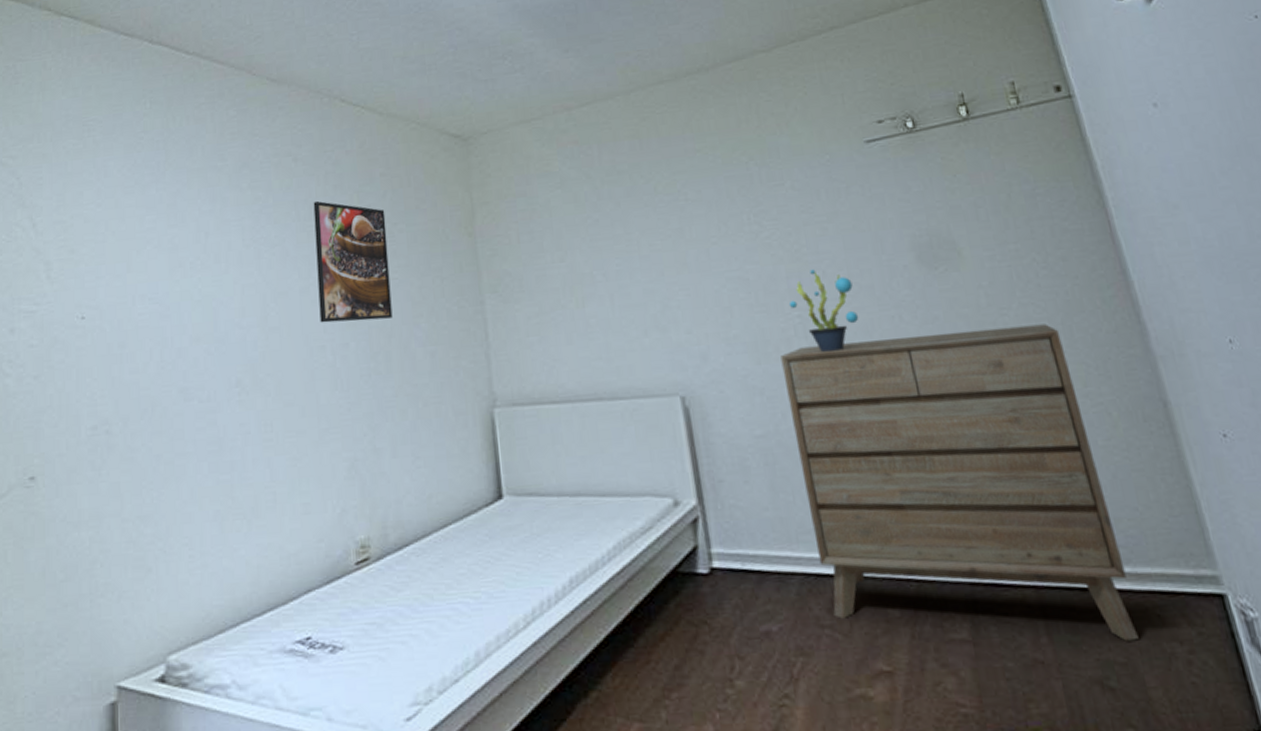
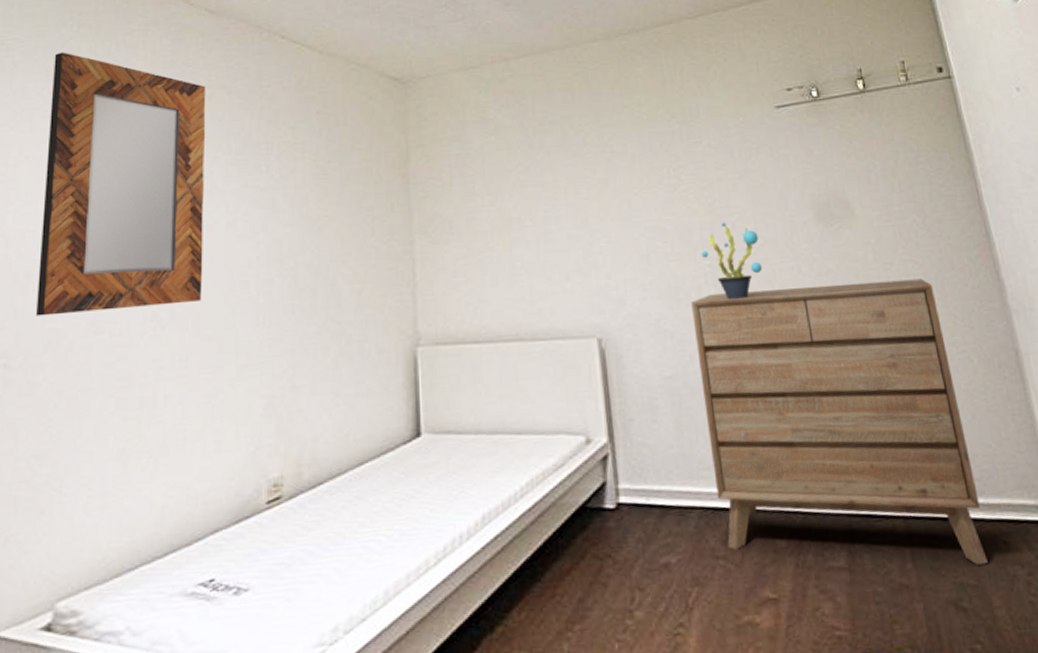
home mirror: none [130,129,282,385] -> present [35,52,206,316]
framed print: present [313,201,393,323] -> none [245,136,321,258]

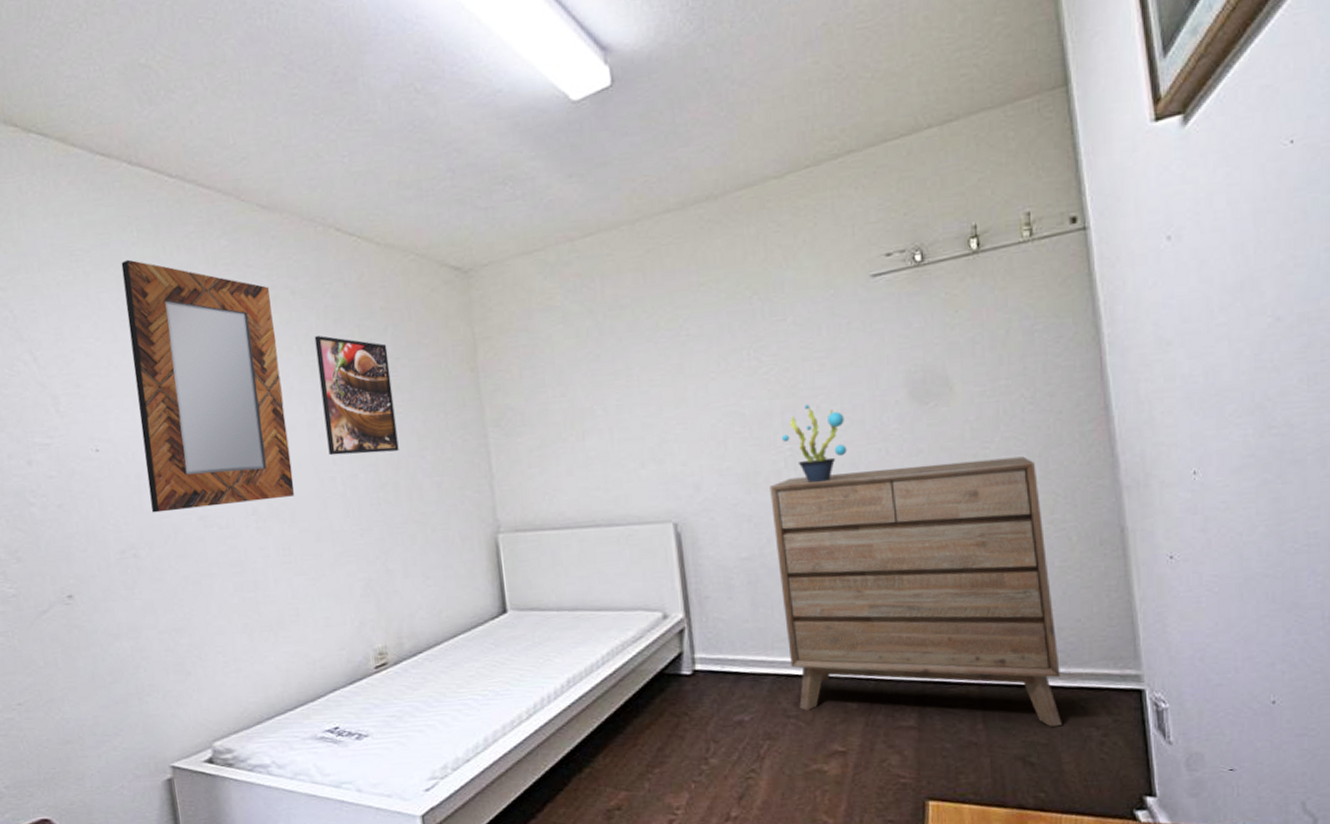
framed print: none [245,136,321,258] -> present [314,336,399,456]

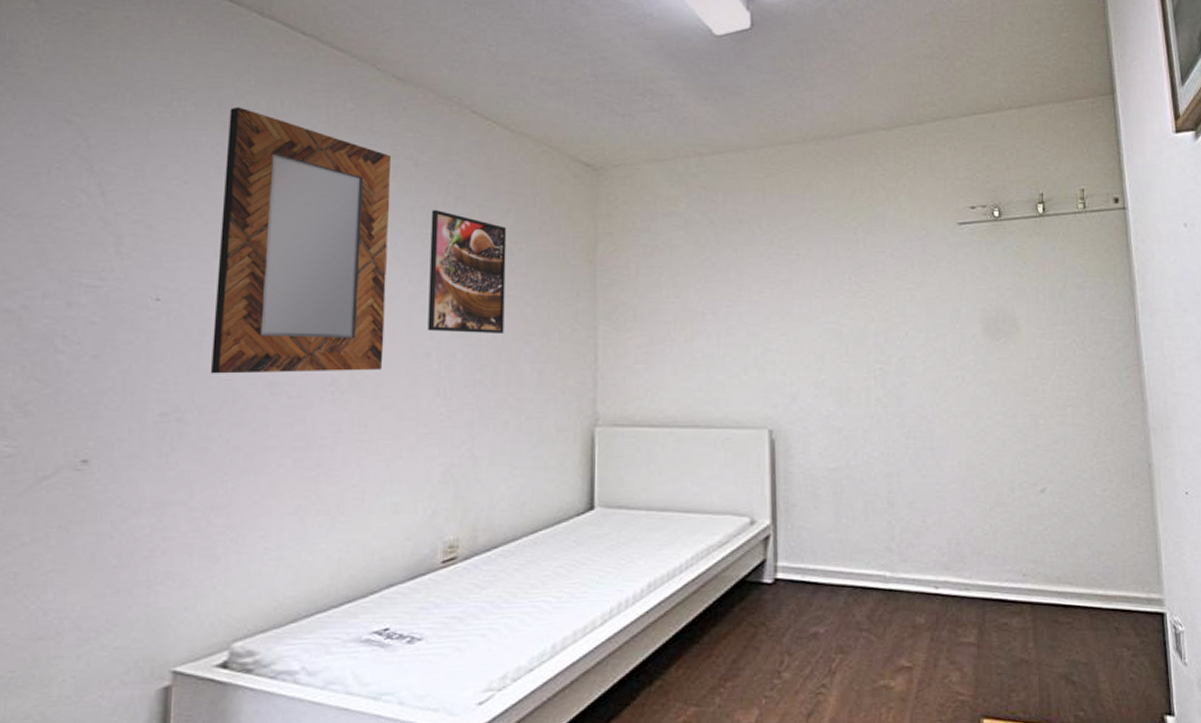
dresser: present [770,456,1062,727] -> none [860,394,1099,647]
potted plant: present [781,404,848,483] -> none [873,329,930,402]

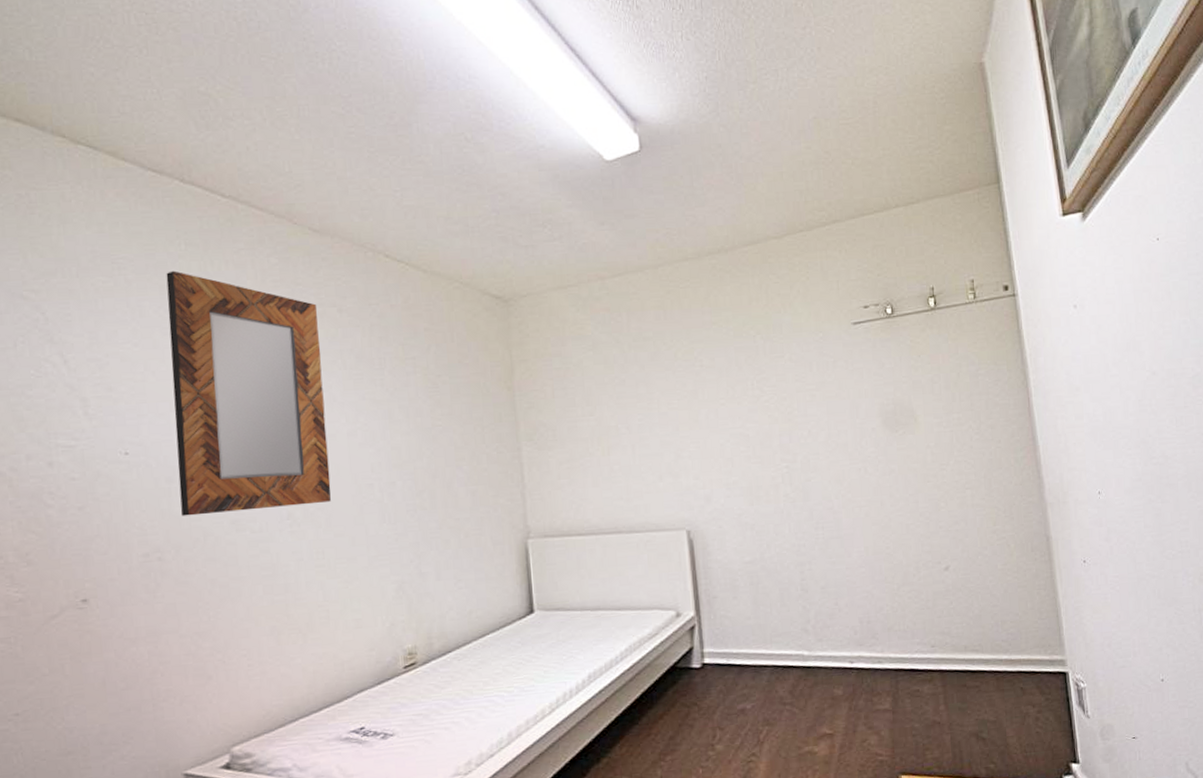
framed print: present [428,210,507,333] -> none [359,352,437,464]

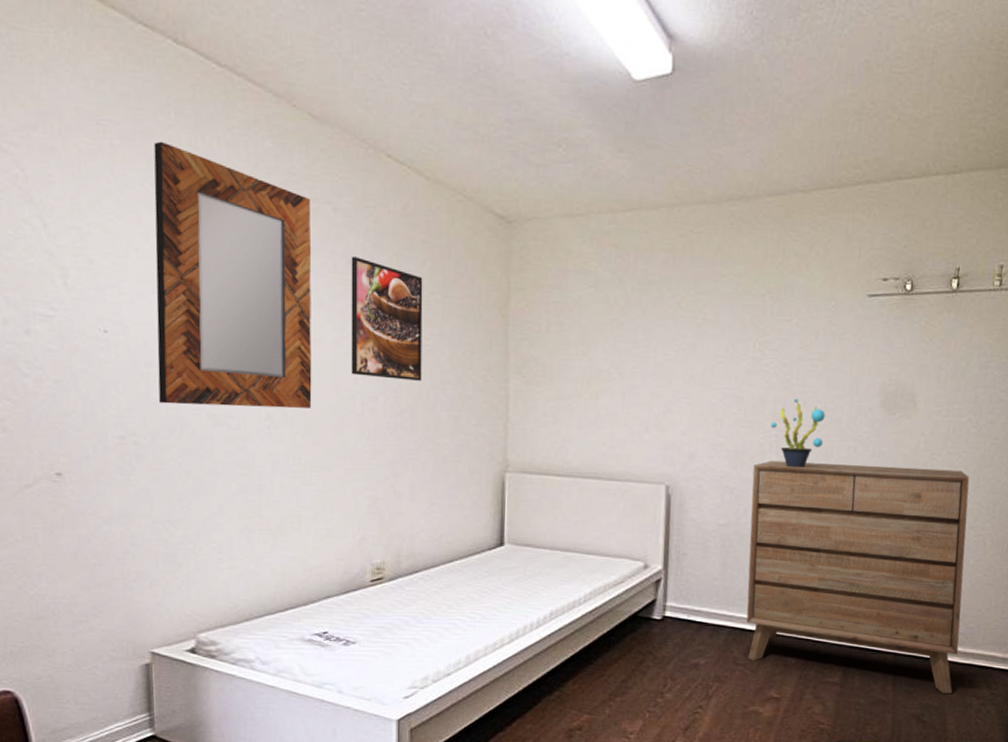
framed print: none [359,352,437,464] -> present [351,257,423,381]
dresser: none [769,477,1006,706] -> present [746,460,970,694]
potted plant: none [779,429,834,497] -> present [770,398,825,468]

